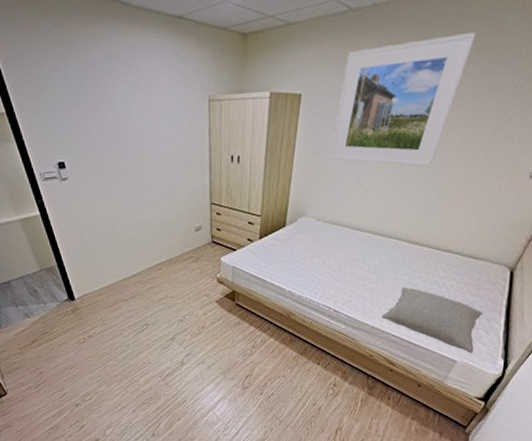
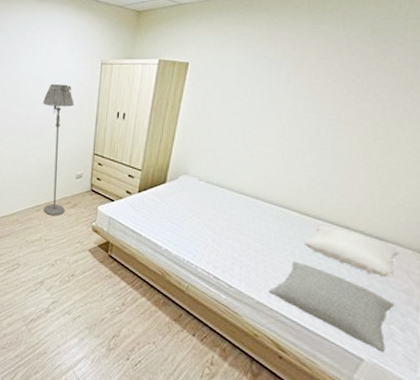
floor lamp: none [149,127,188,273] -> present [43,83,74,216]
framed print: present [330,33,477,167] -> none [215,16,370,138]
pillow: none [412,251,489,292] -> present [305,225,399,278]

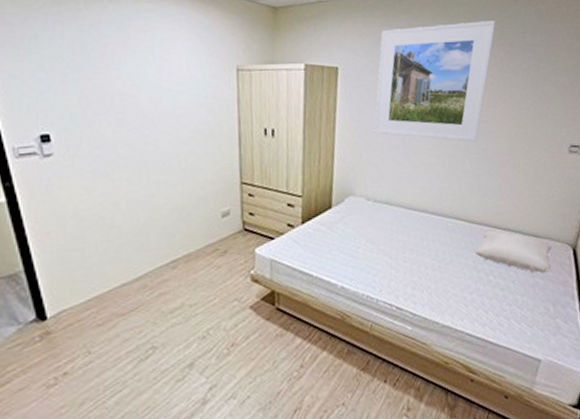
floor lamp: present [43,83,74,216] -> none [165,96,212,272]
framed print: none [215,16,370,138] -> present [374,21,496,142]
pillow: present [268,260,396,353] -> none [450,272,557,349]

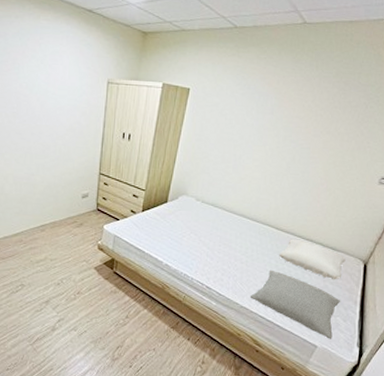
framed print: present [374,21,496,142] -> none [211,59,336,164]
pillow: none [450,272,557,349] -> present [249,269,341,339]

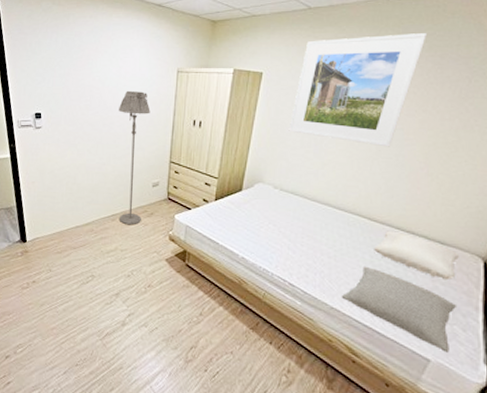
floor lamp: none [48,99,80,236] -> present [119,90,151,225]
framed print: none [211,59,336,164] -> present [289,33,428,147]

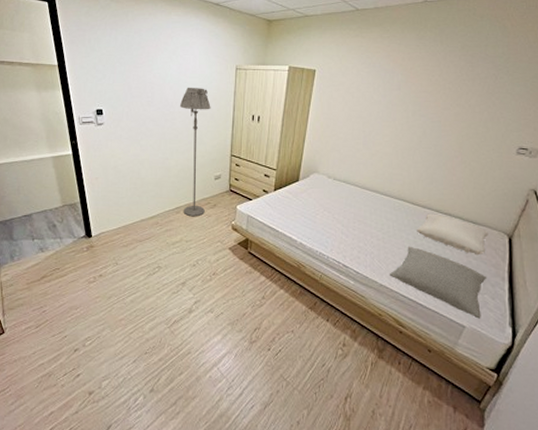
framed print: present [289,33,428,147] -> none [340,34,460,138]

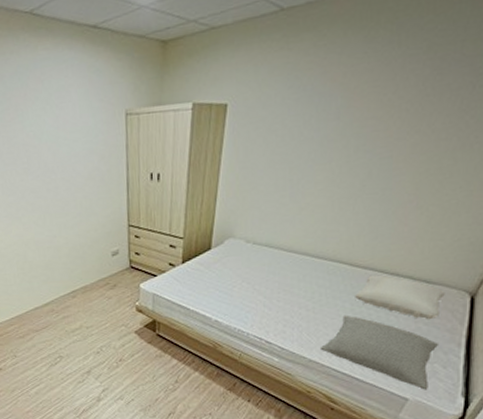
floor lamp: present [180,87,211,217] -> none [62,144,104,301]

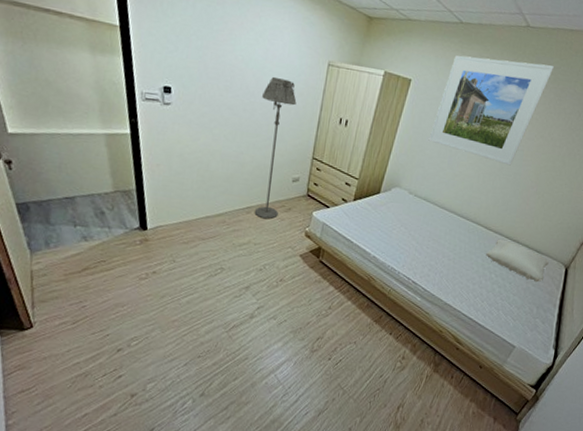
floor lamp: none [62,144,104,301] -> present [254,76,297,219]
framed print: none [260,28,427,181] -> present [428,55,555,166]
pillow: present [319,315,440,390] -> none [454,268,542,340]

